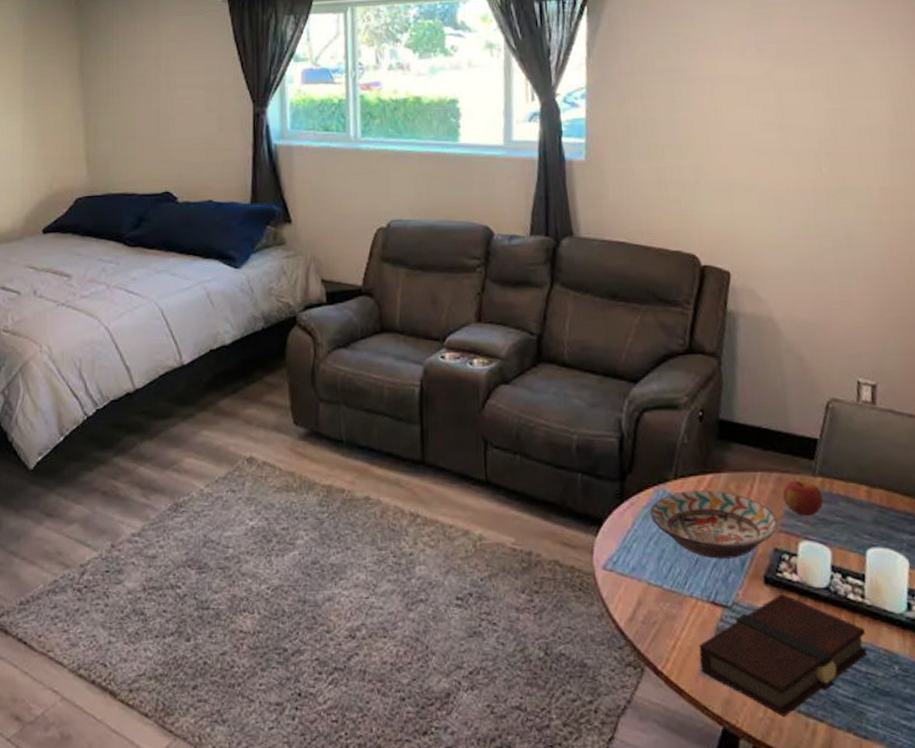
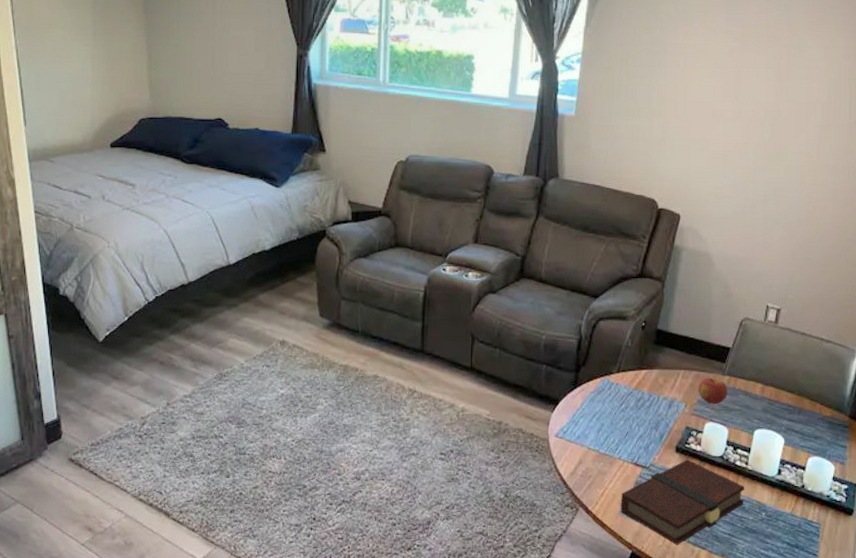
decorative bowl: present [650,490,778,559] -> none [596,382,691,433]

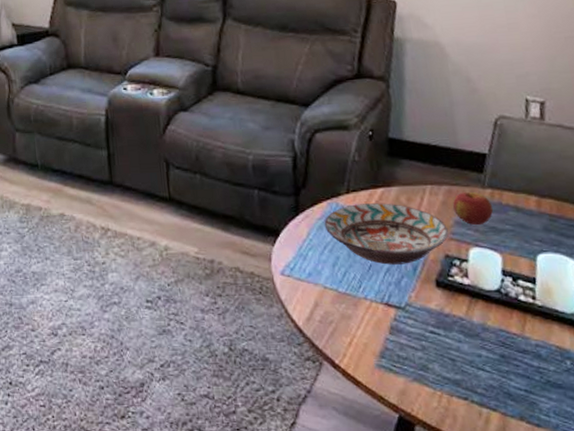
decorative bowl: none [596,382,691,433] -> present [324,203,448,265]
book: present [621,459,744,545] -> none [374,295,539,406]

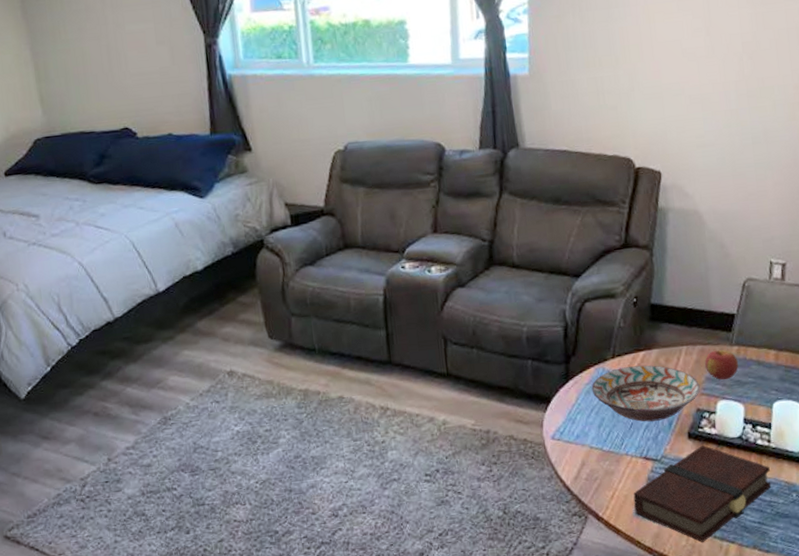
book: none [374,295,539,406] -> present [633,445,771,543]

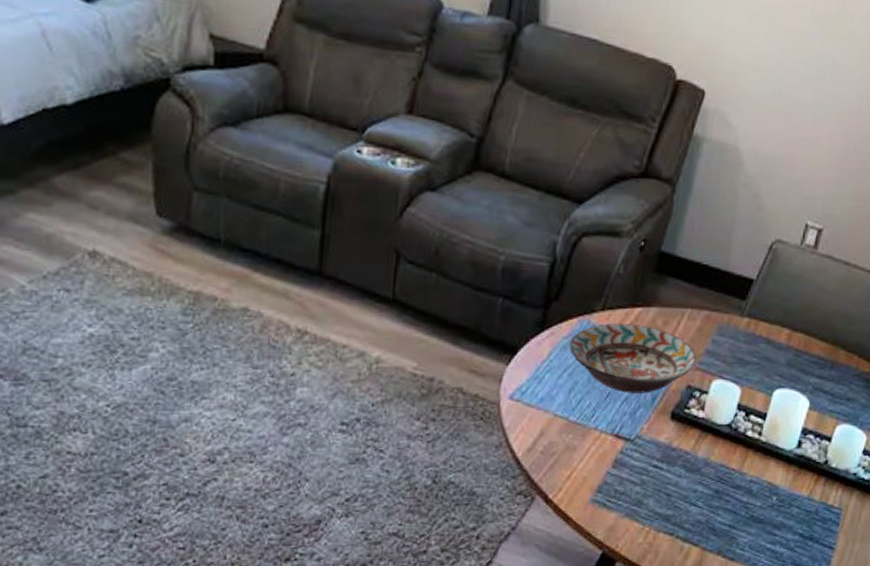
book: present [633,445,771,543] -> none [592,428,754,541]
apple: present [705,349,739,380] -> none [707,319,746,356]

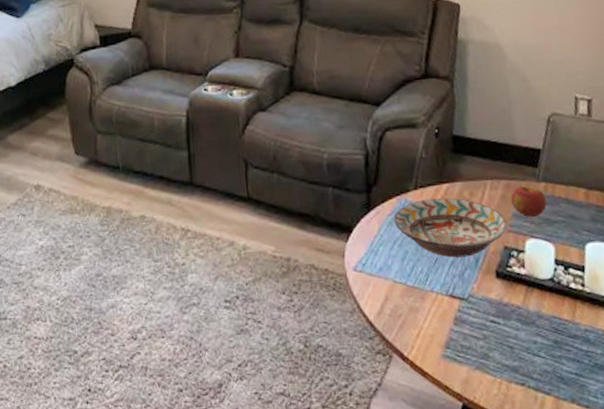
apple: none [707,319,746,356] -> present [511,185,547,218]

